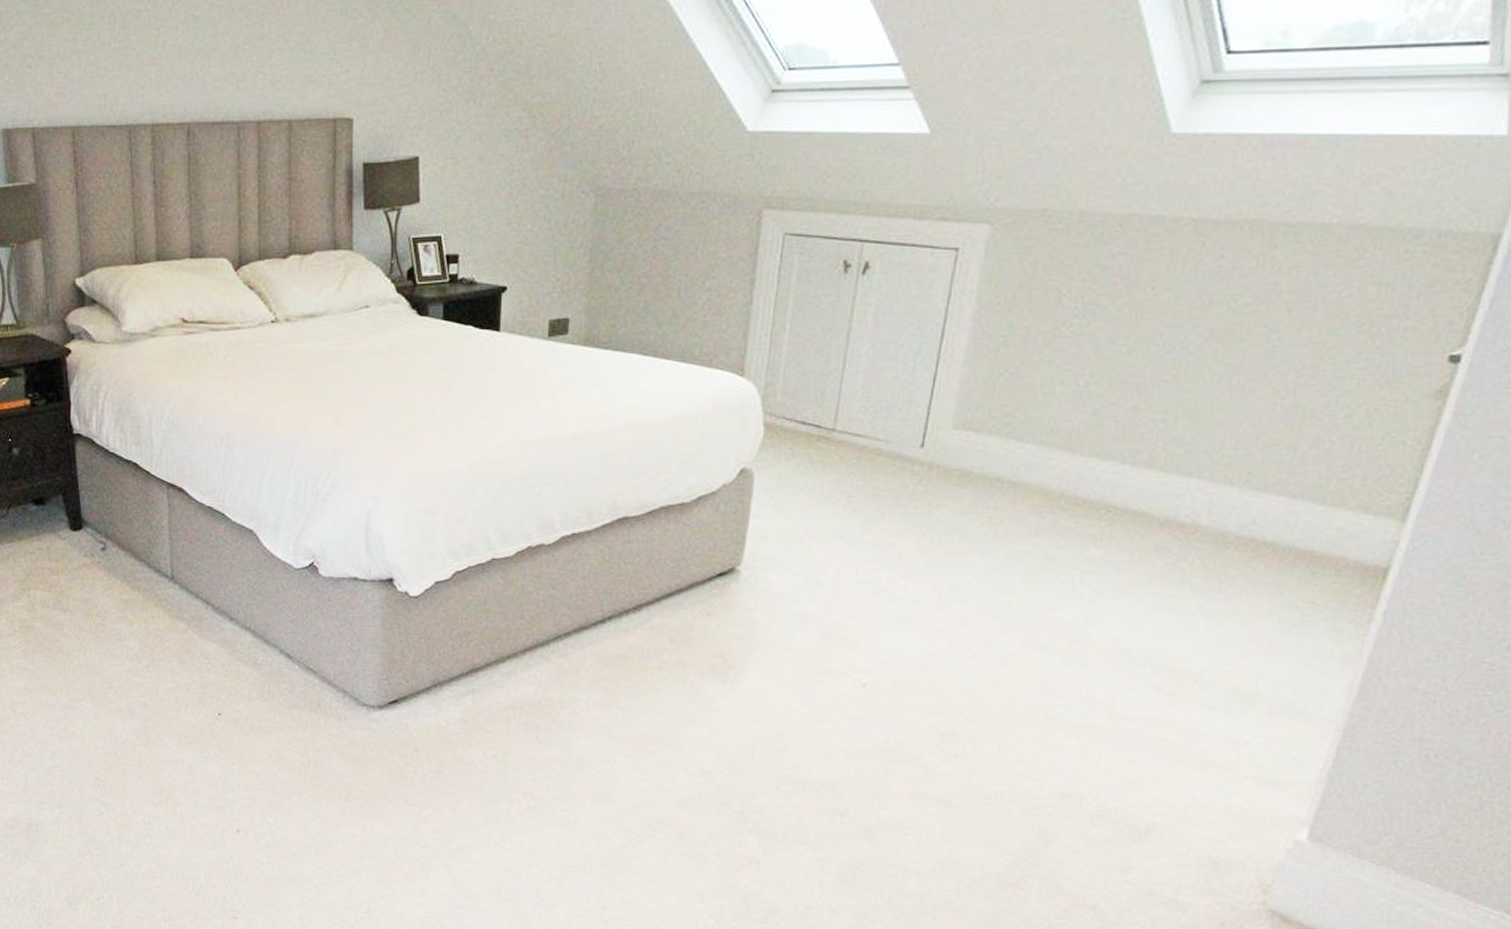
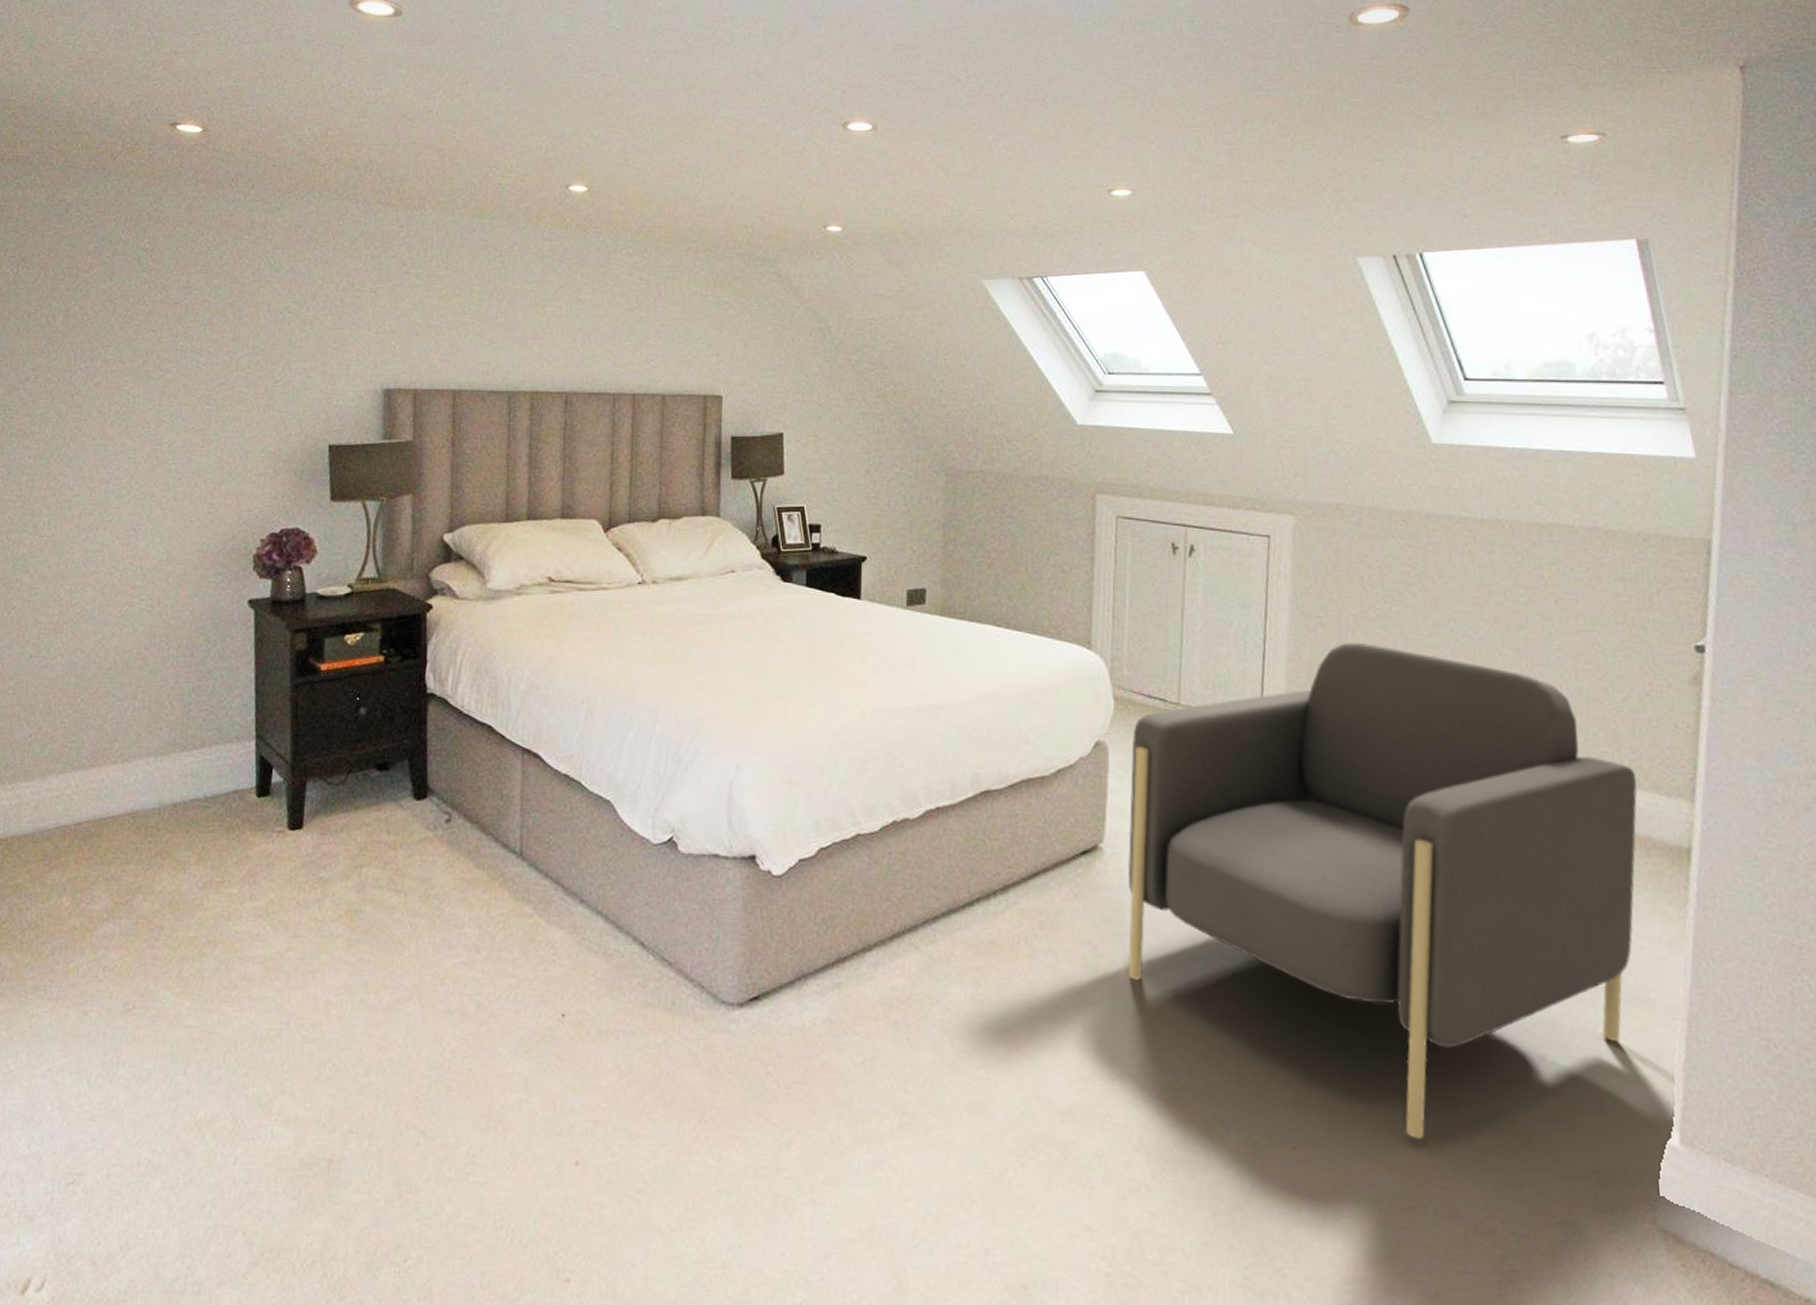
armchair: none [756,362,1343,830] -> present [1127,643,1637,1140]

